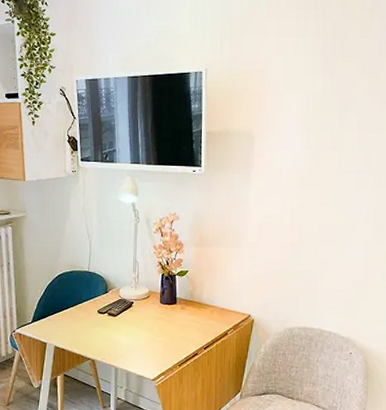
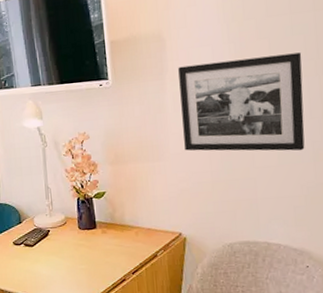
picture frame: none [261,164,364,252] -> present [178,52,305,151]

